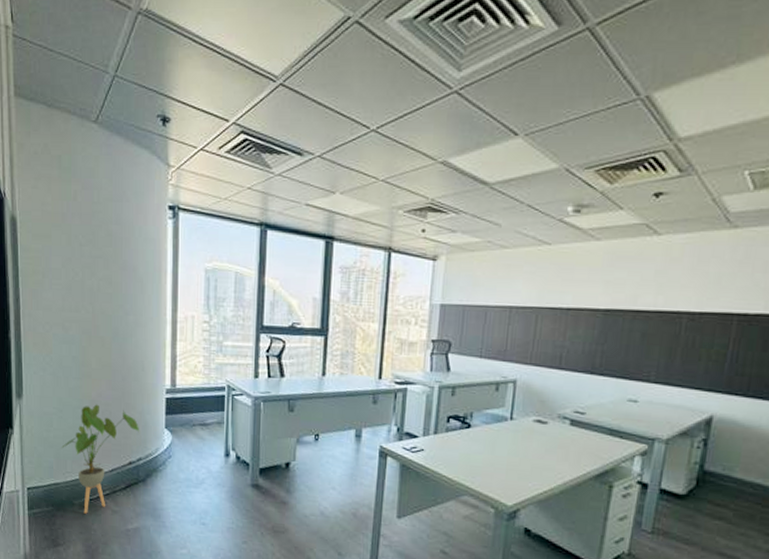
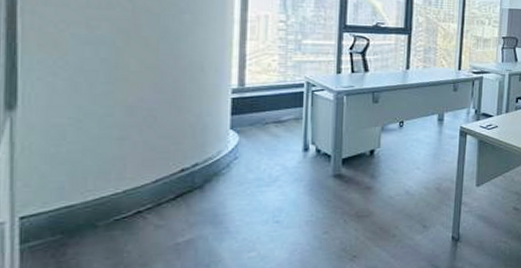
house plant: present [62,404,139,514] -> none [79,110,196,235]

